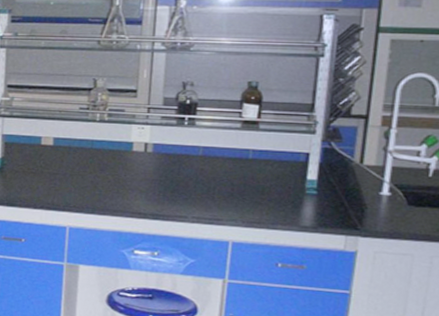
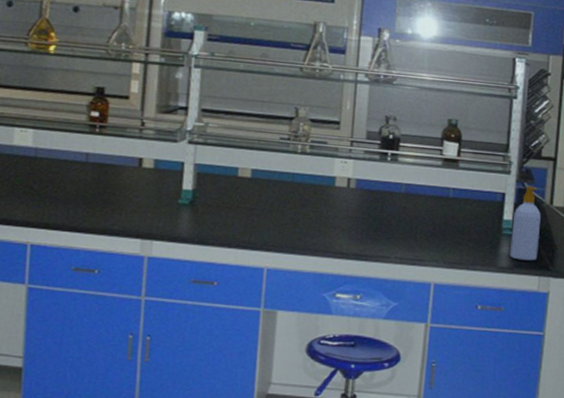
soap bottle: none [314,145,350,221] -> present [510,185,542,261]

